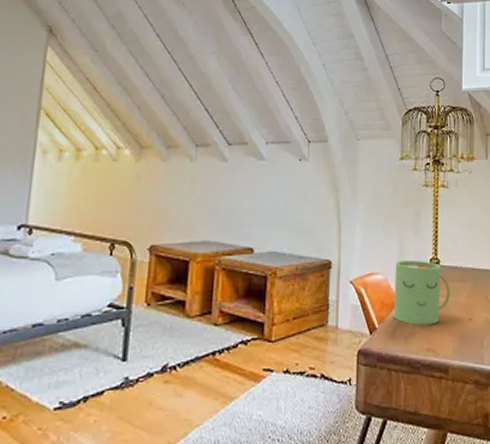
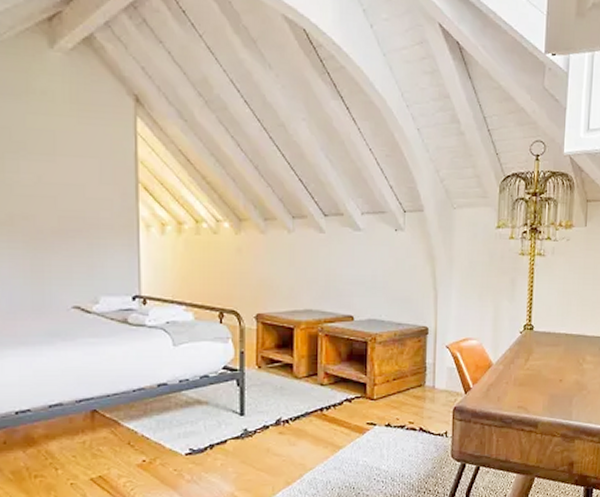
mug: present [393,261,451,325] -> none [487,327,543,386]

